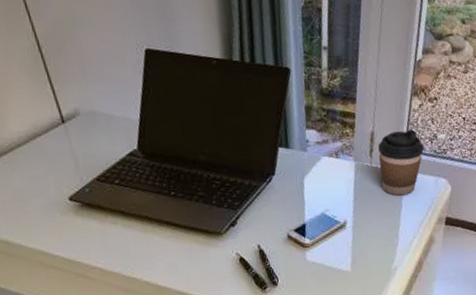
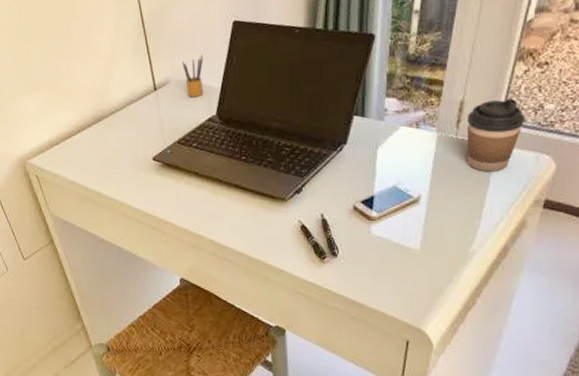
pencil box: none [92,83,121,131] -> present [182,54,204,98]

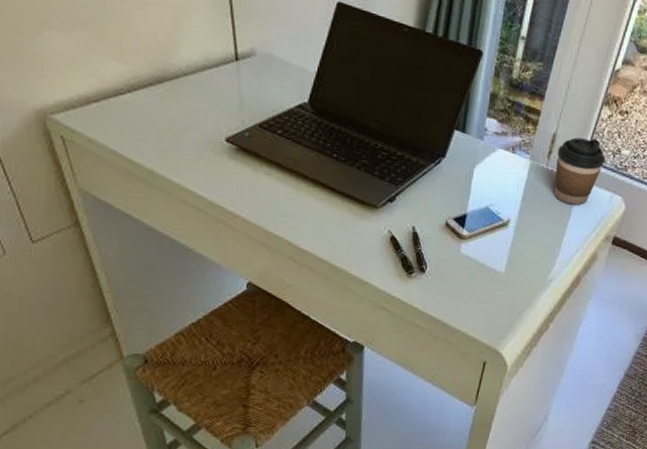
pencil box: present [182,54,204,98] -> none [273,30,298,78]

